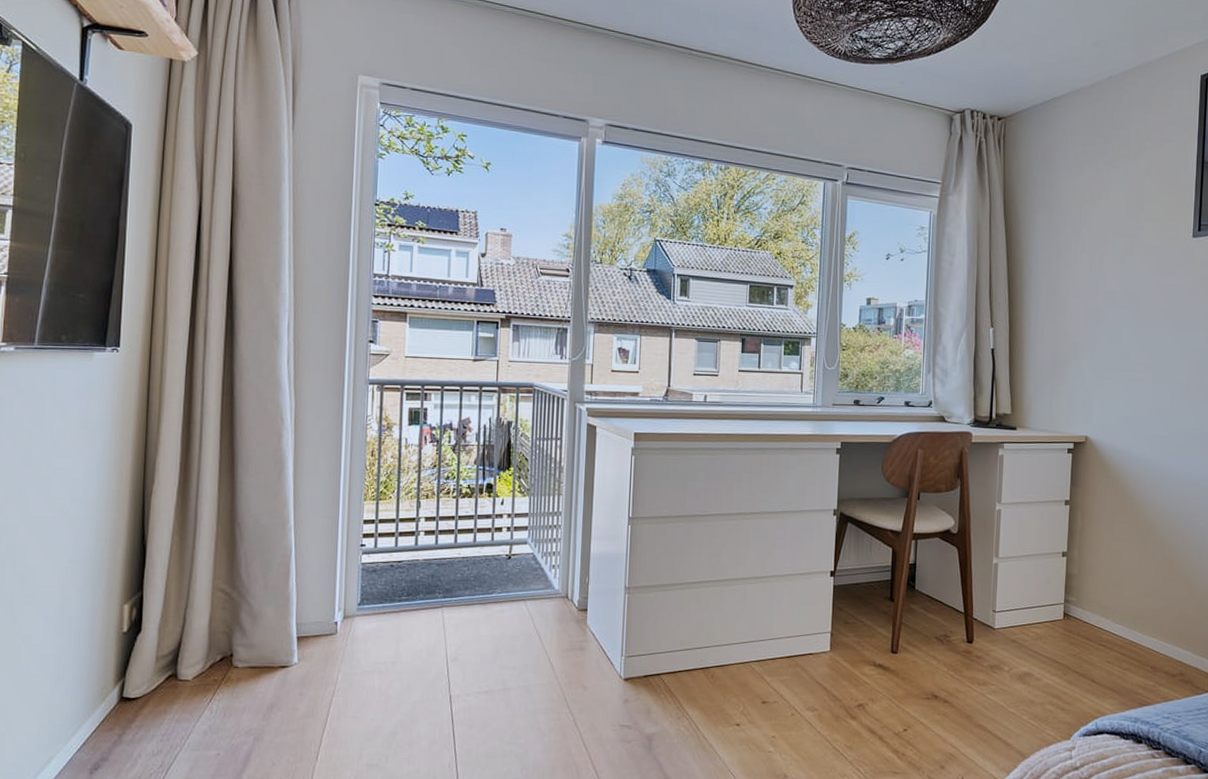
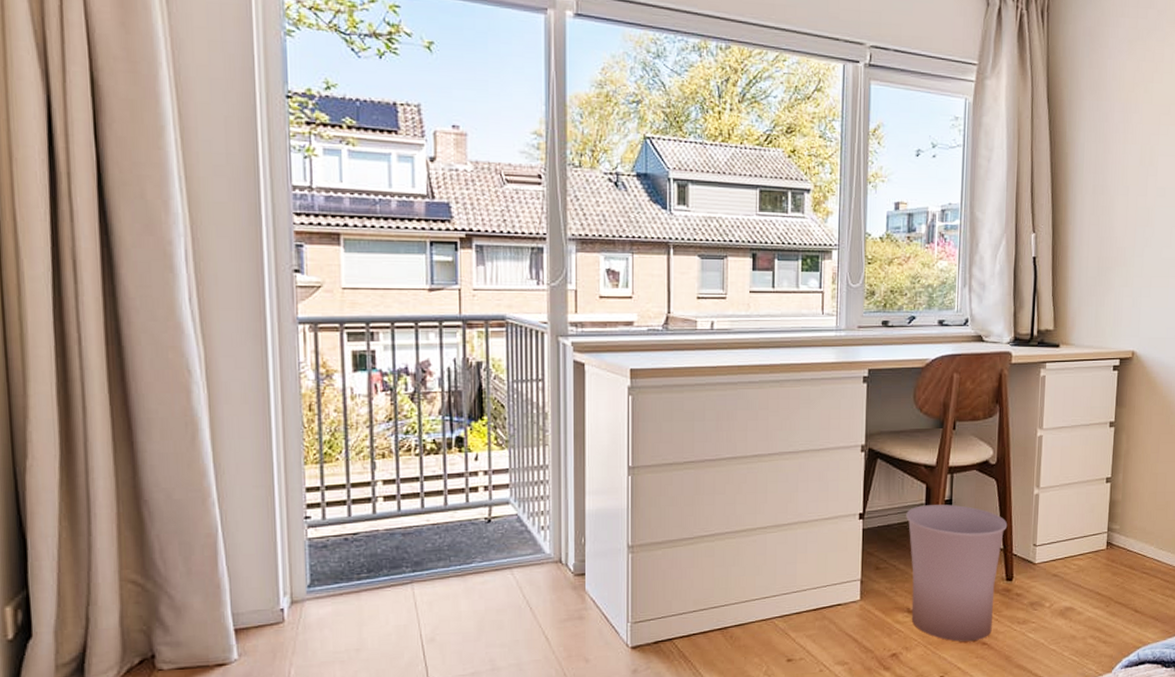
waste bin: none [873,567,968,698] -> present [906,504,1008,642]

